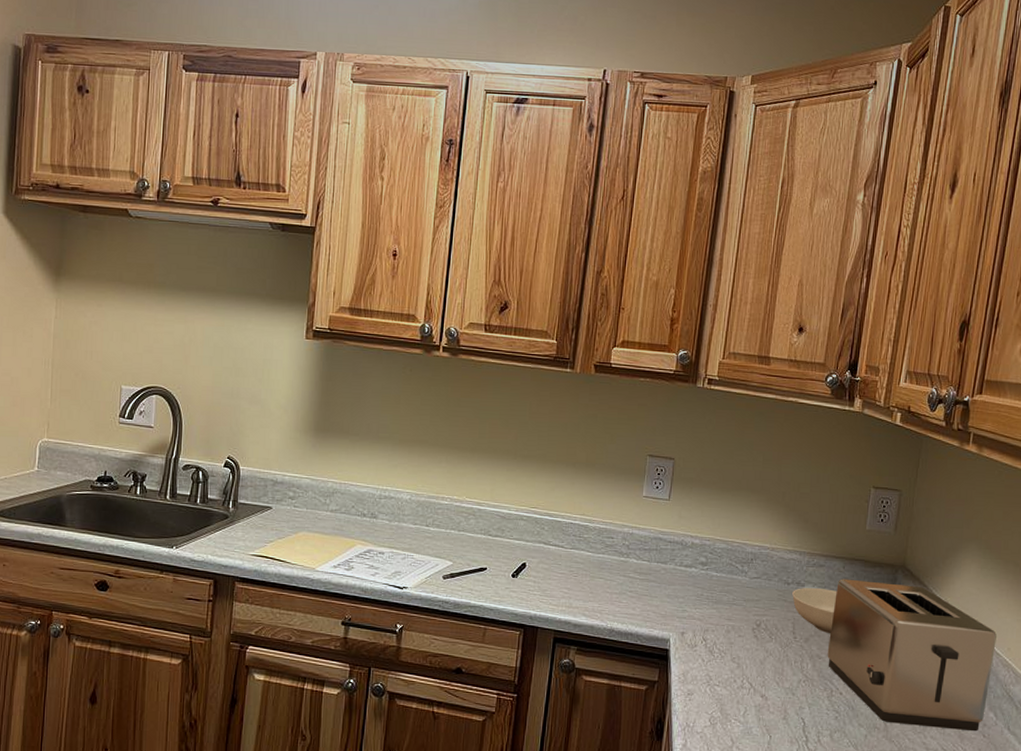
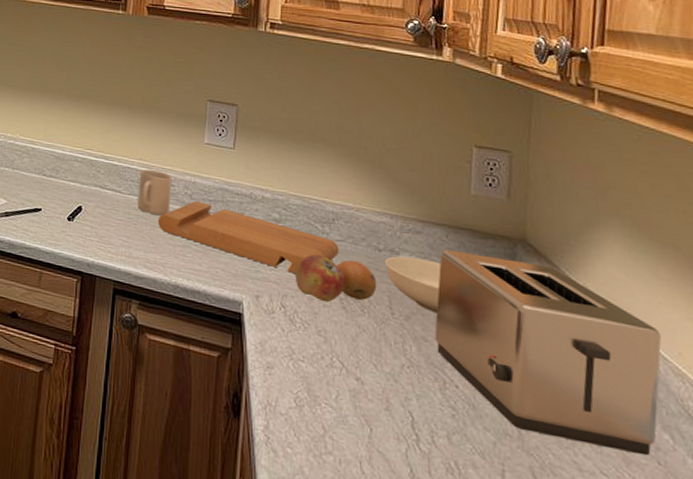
mug: none [578,523,612,567] -> present [137,169,172,216]
cutting board: none [596,551,755,610] -> present [157,201,339,274]
fruit: none [716,591,760,633] -> present [295,254,347,303]
fruit: none [752,595,784,628] -> present [337,260,377,300]

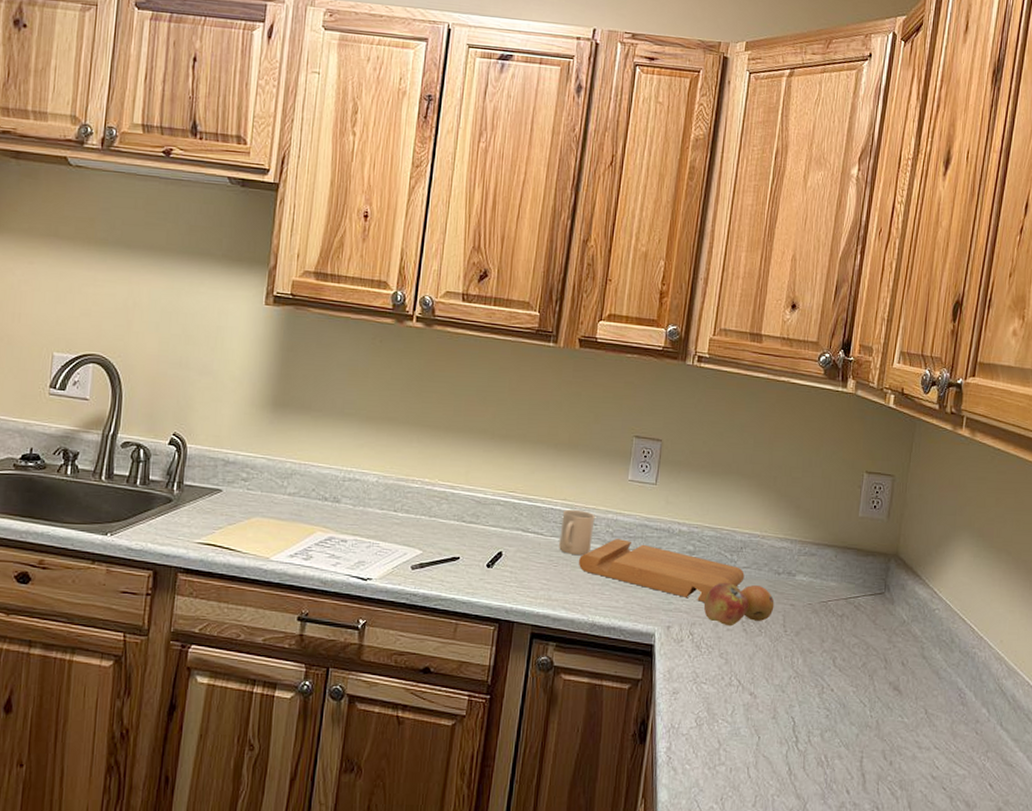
bowl: present [385,256,442,314] -> none [783,578,829,627]
toaster: present [434,249,661,456] -> none [818,568,989,729]

